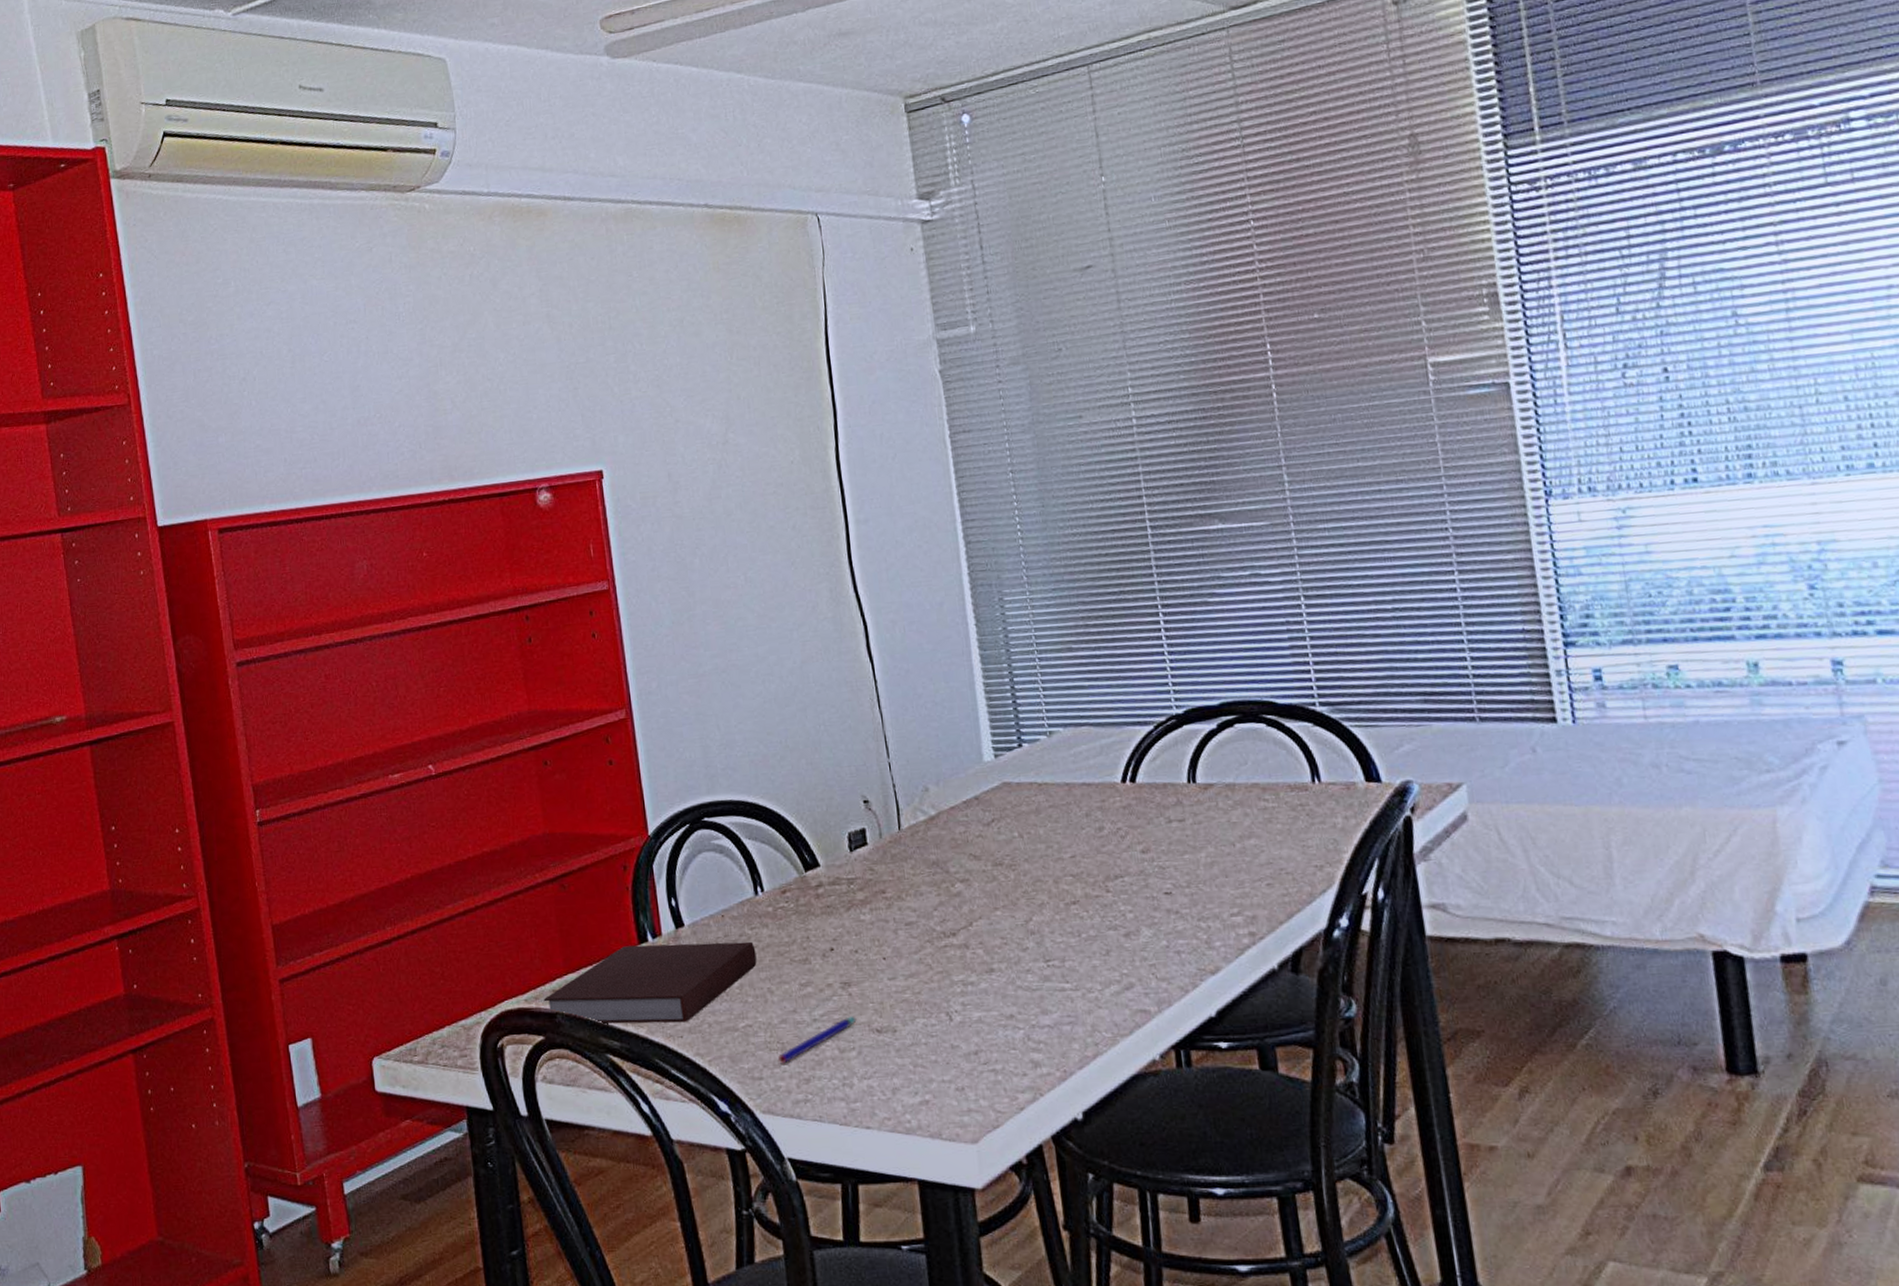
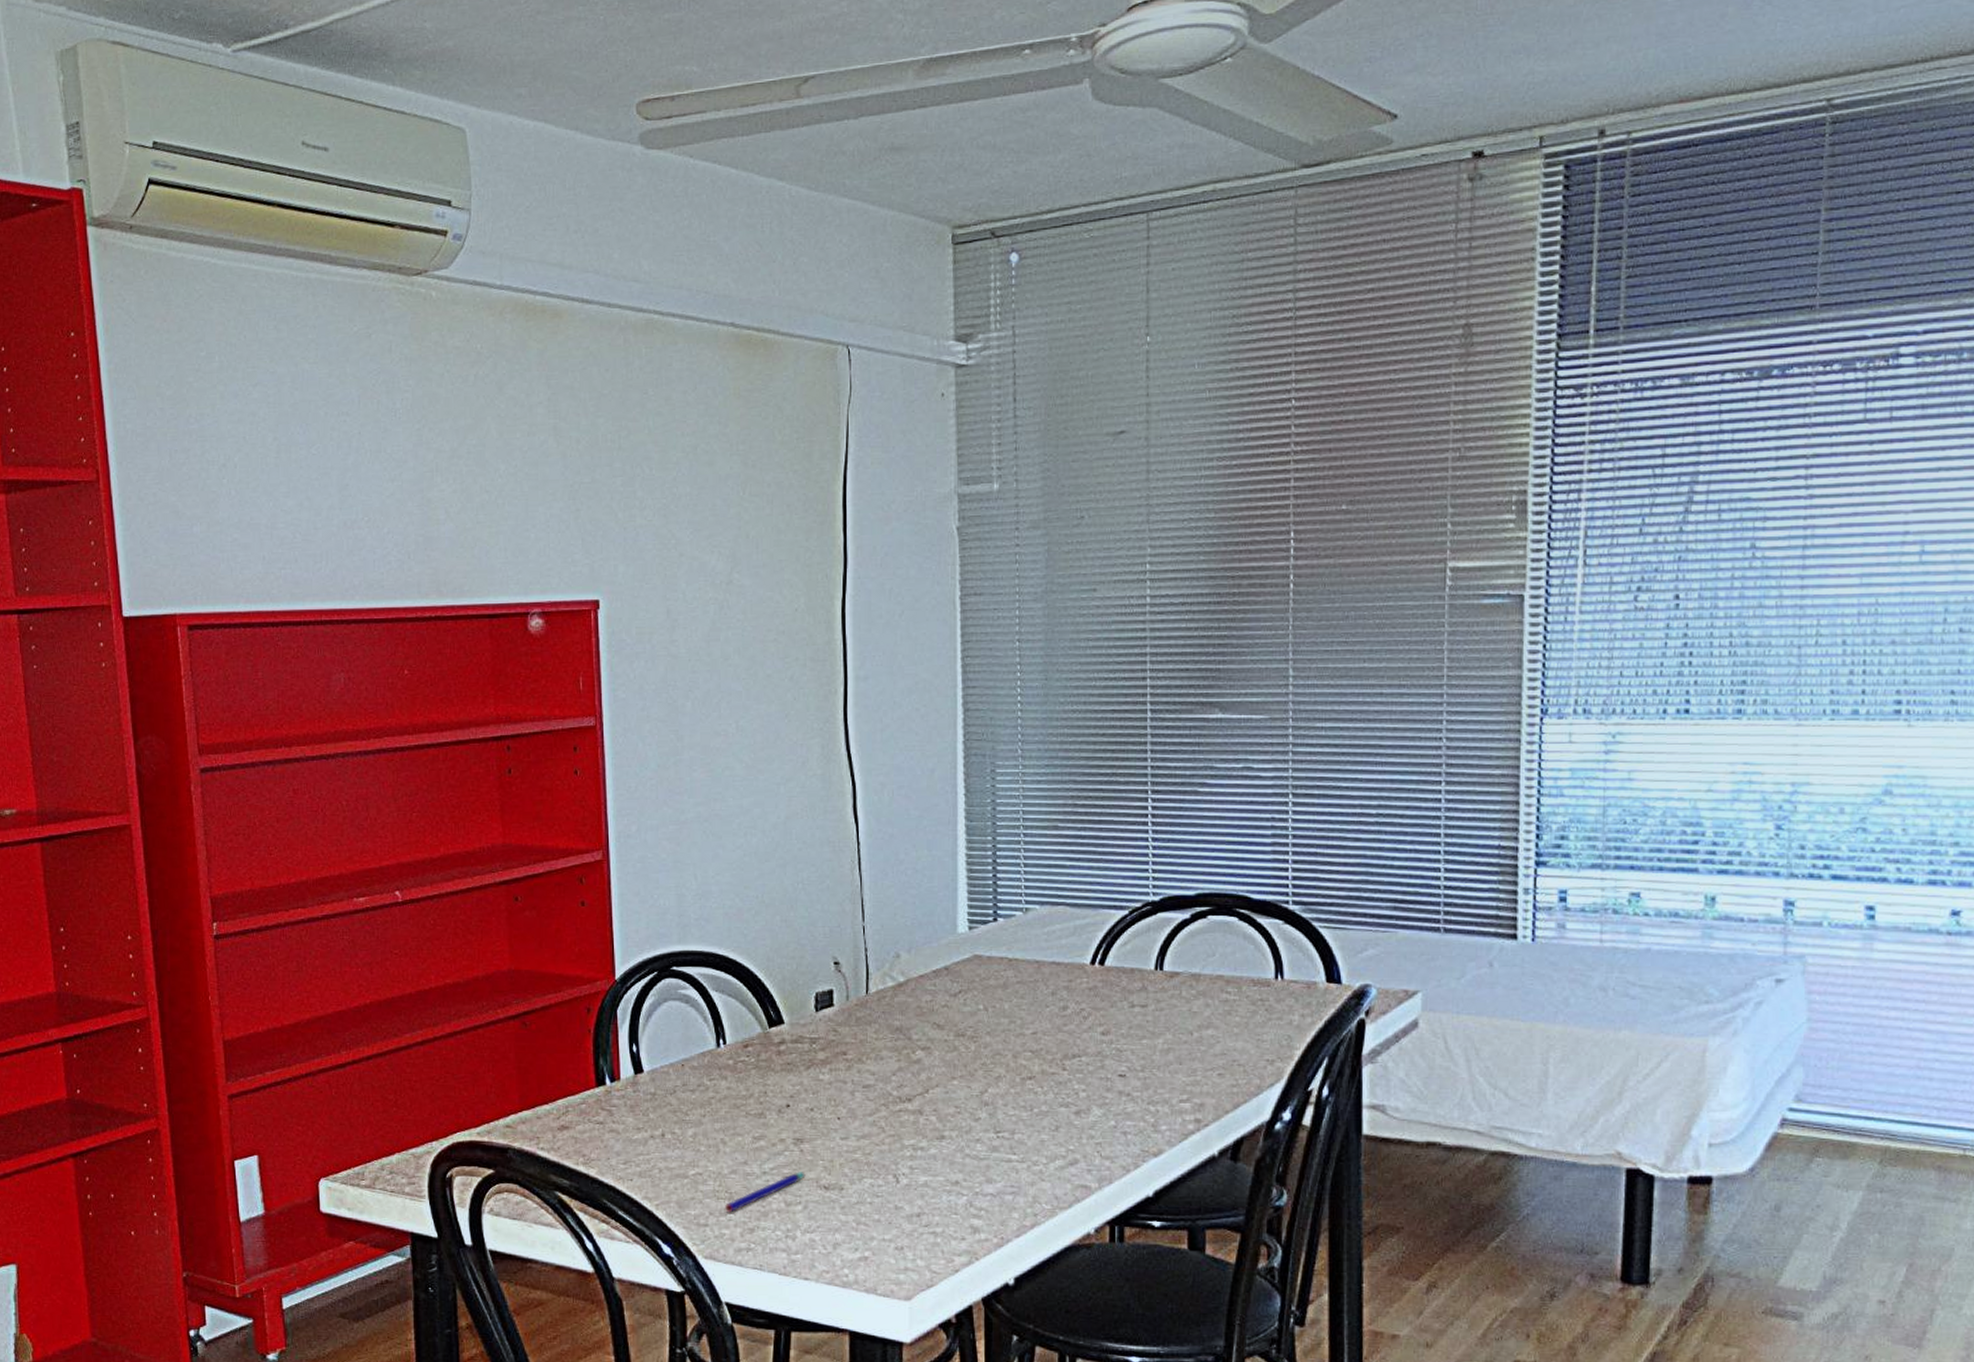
notebook: present [543,941,757,1024] -> none [496,1088,713,1166]

